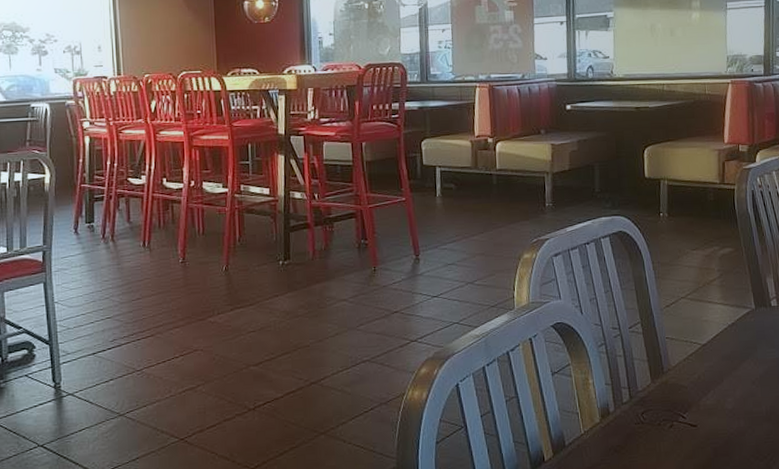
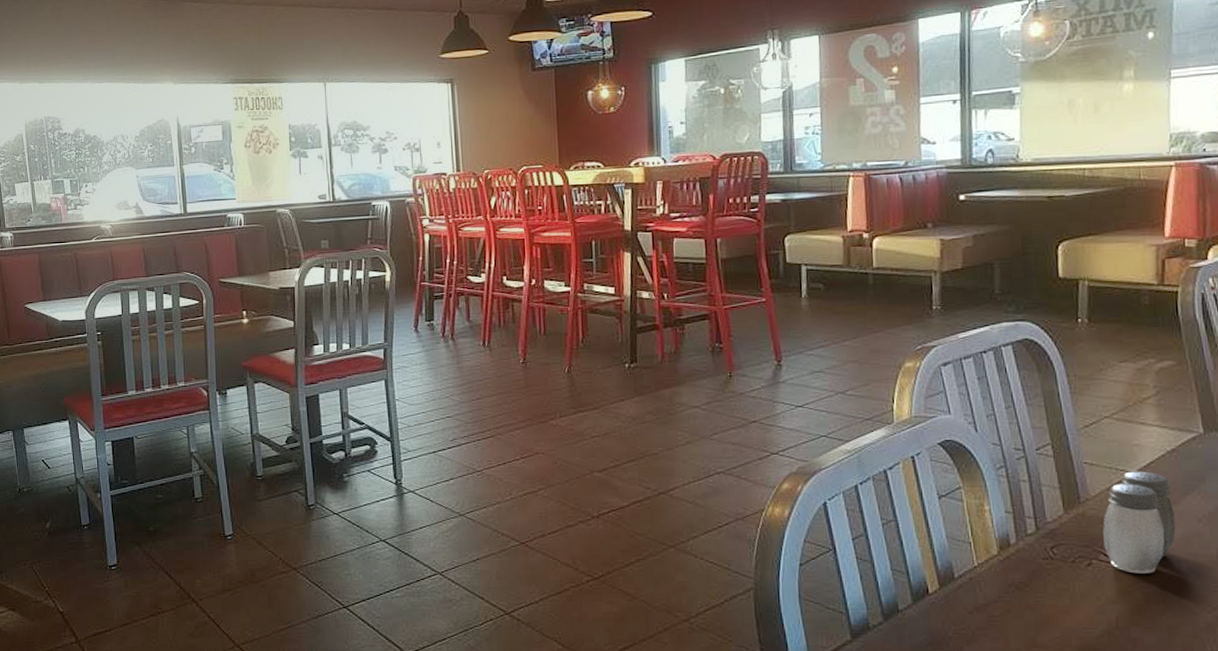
salt and pepper shaker: none [681,343,736,432] -> present [1103,471,1176,574]

